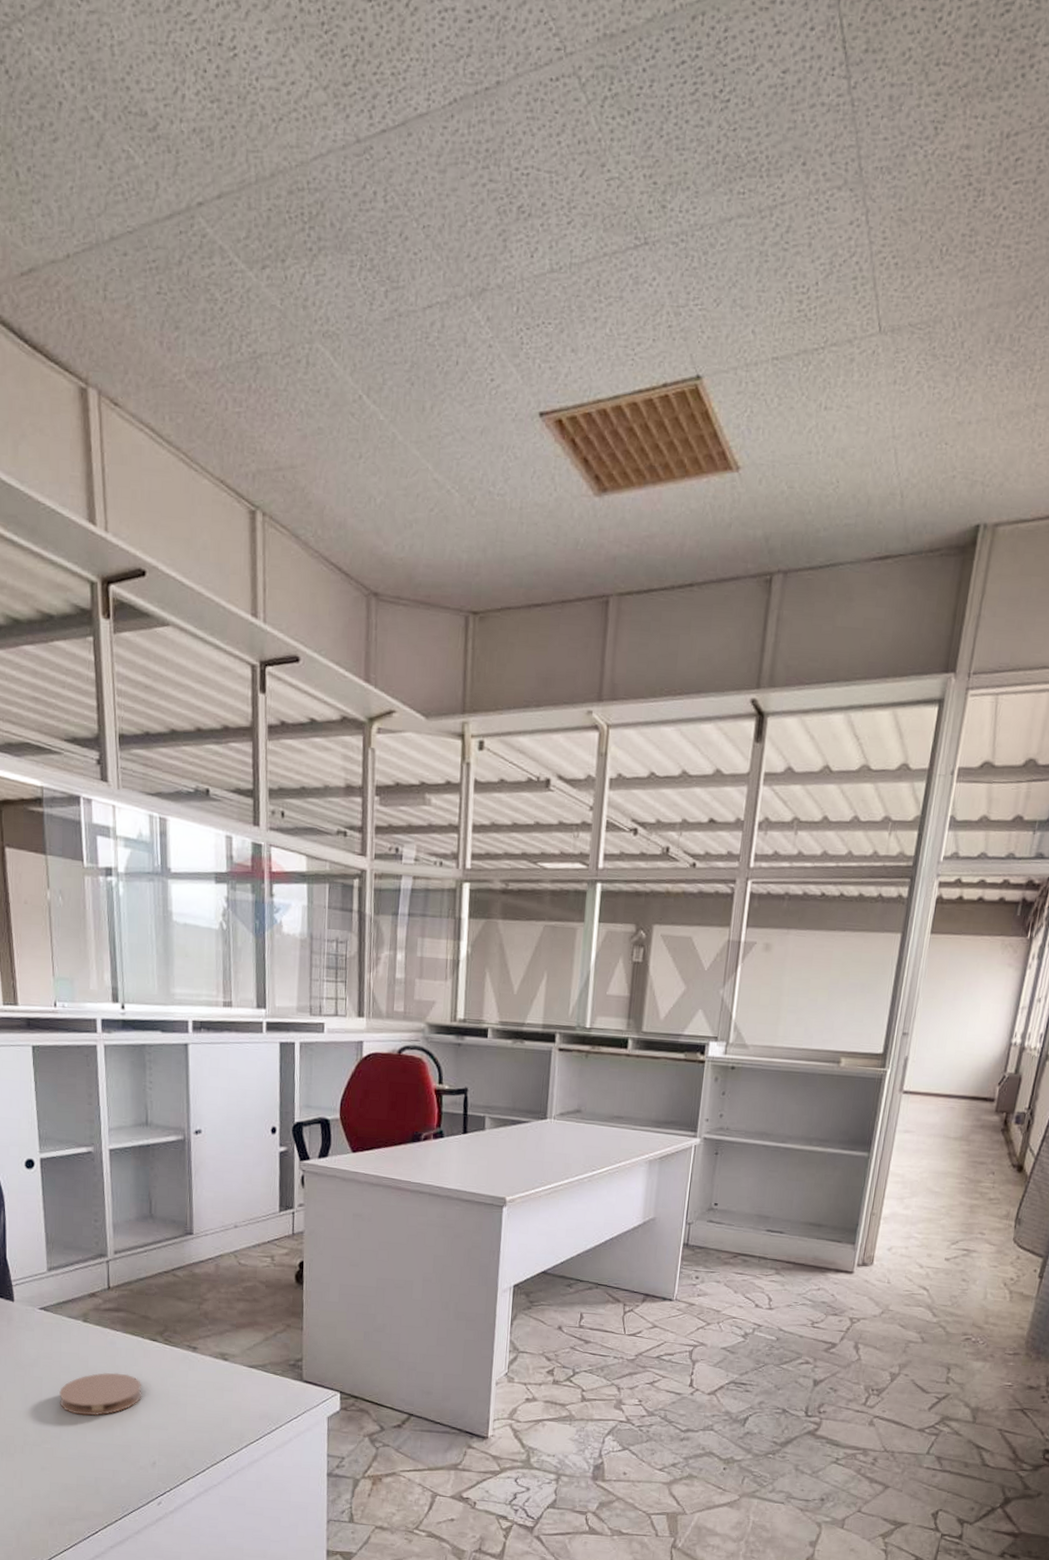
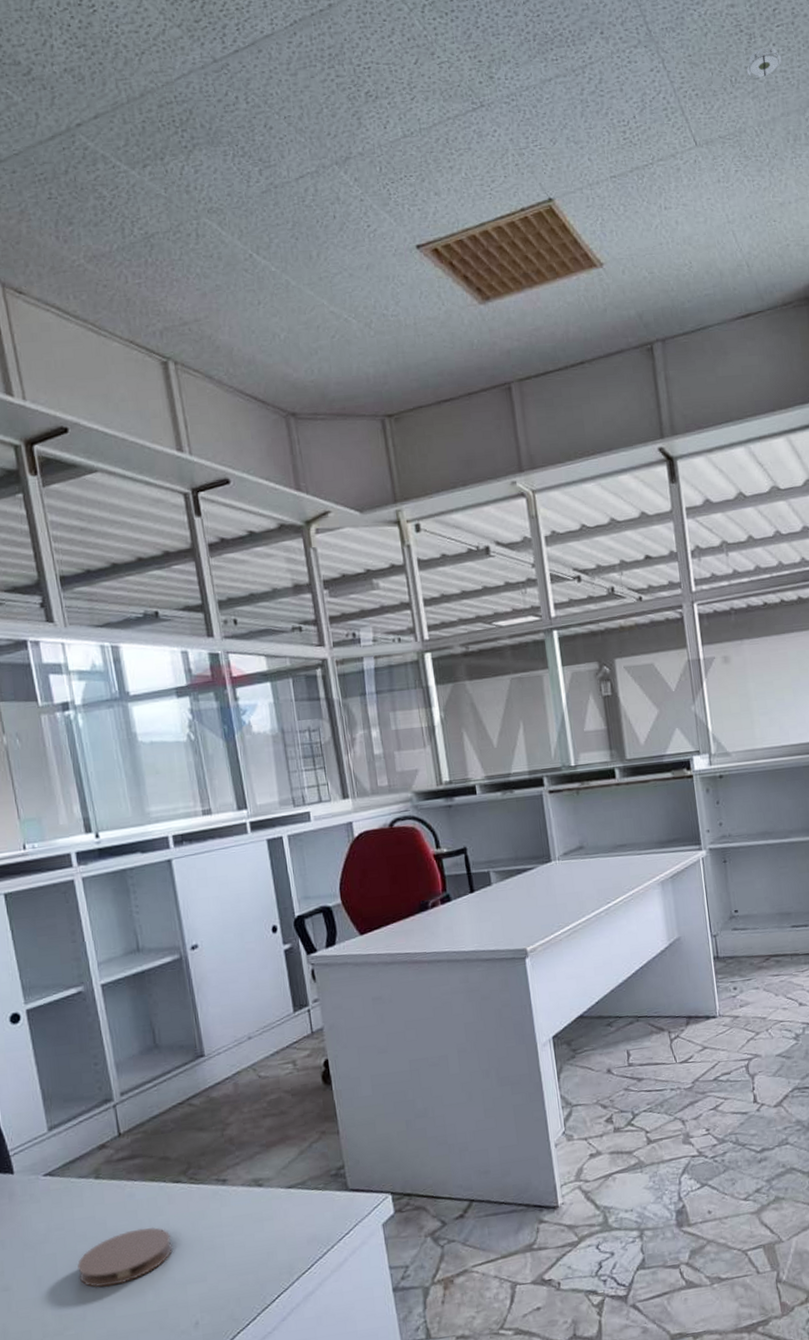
smoke detector: none [959,210,1009,256] -> present [746,47,782,82]

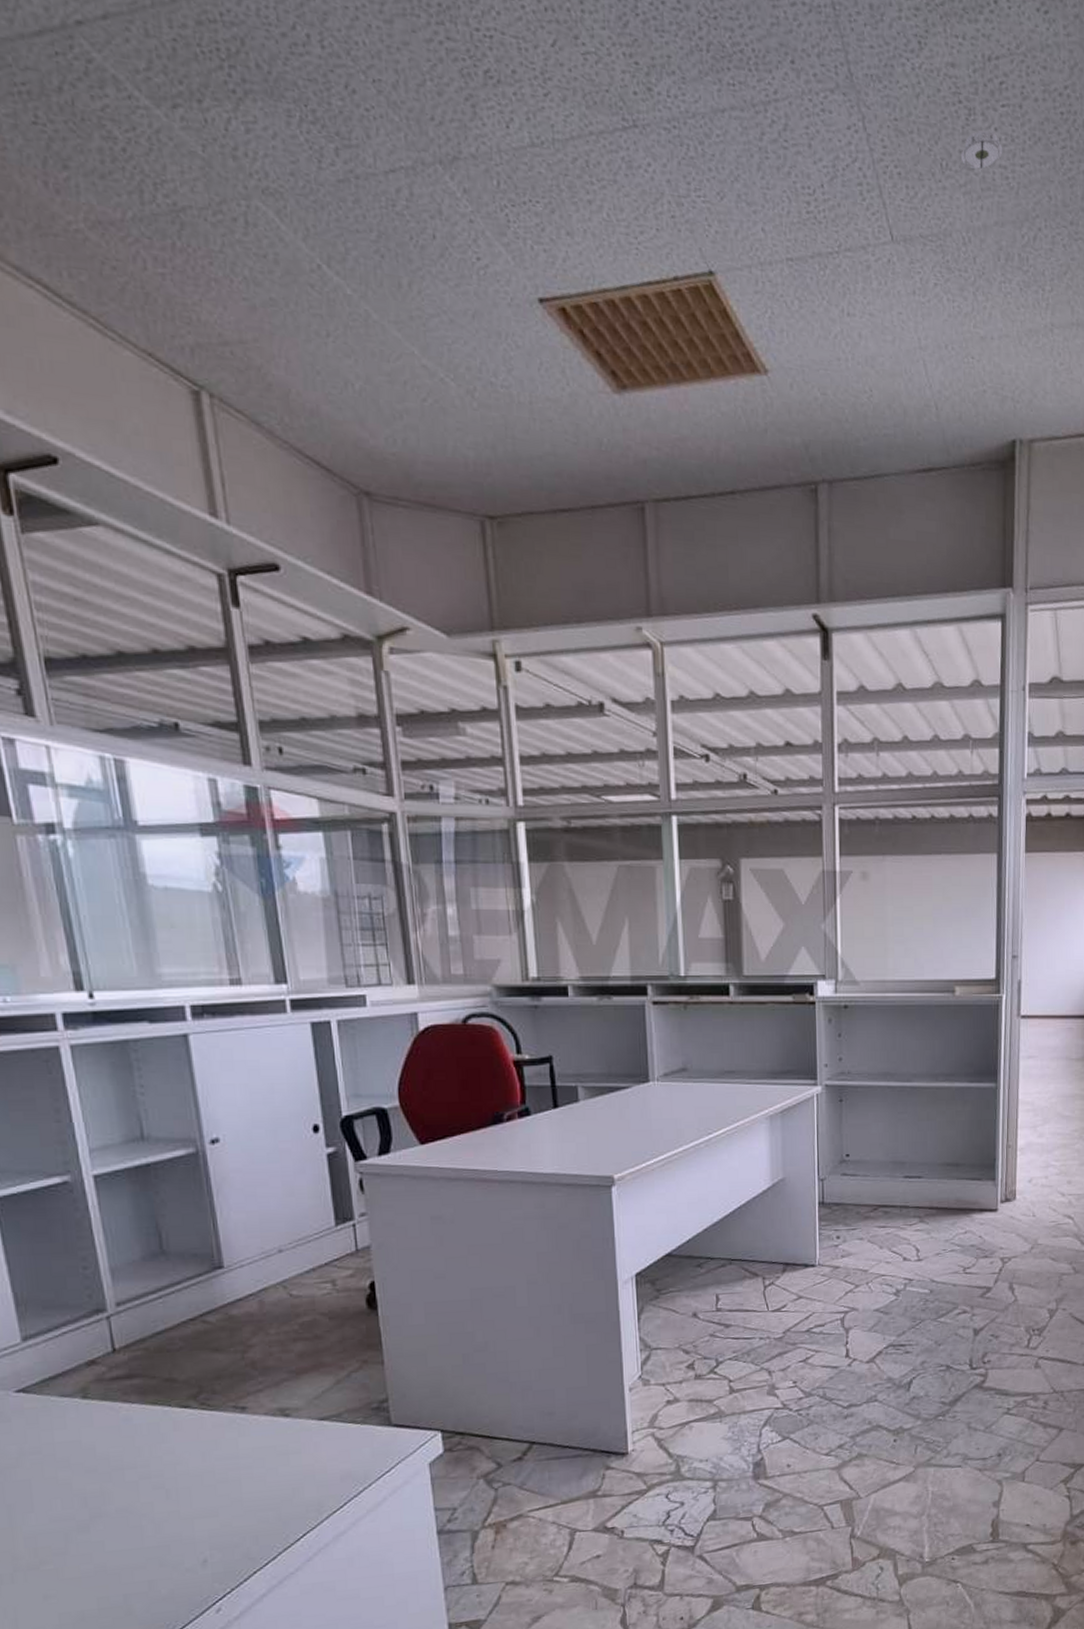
coaster: present [77,1226,173,1287] -> none [58,1455,178,1519]

